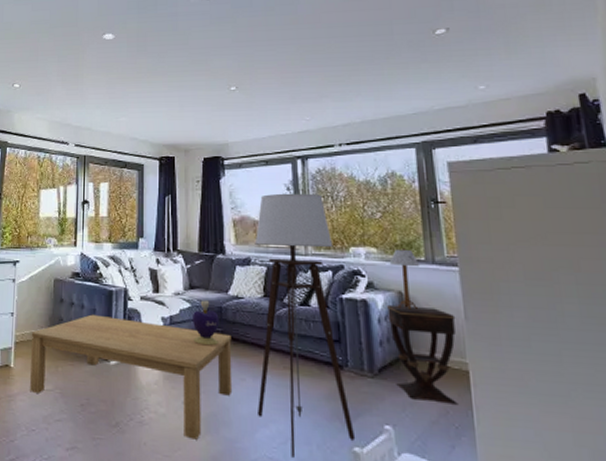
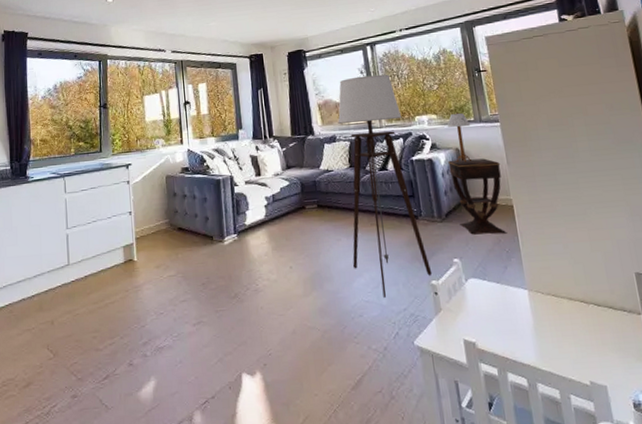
coffee table: present [30,314,233,440] -> none [150,202,331,297]
decorative container: present [191,300,219,346] -> none [291,177,316,216]

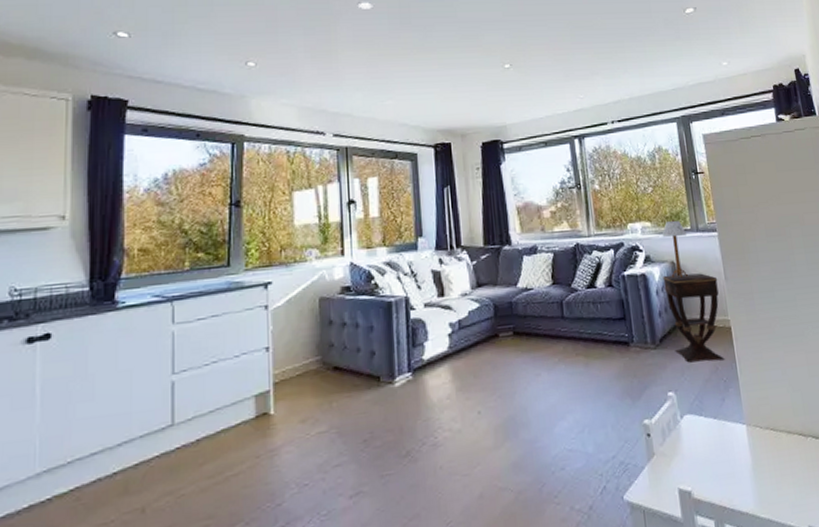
floor lamp: present [338,74,433,298] -> none [539,173,645,444]

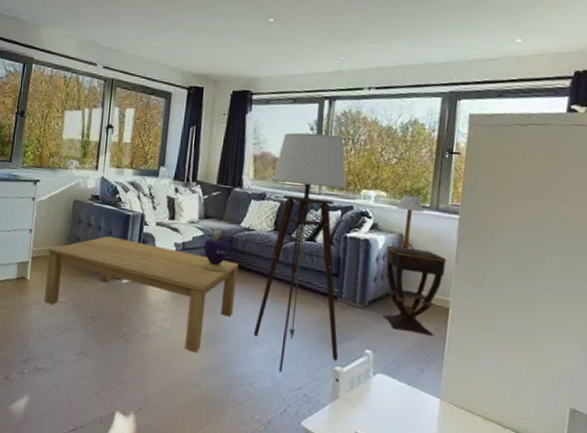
coffee table: none [294,329,529,450] -> present [44,236,239,353]
decorative container: none [481,297,511,347] -> present [202,229,229,272]
floor lamp: none [539,173,645,444] -> present [254,132,347,372]

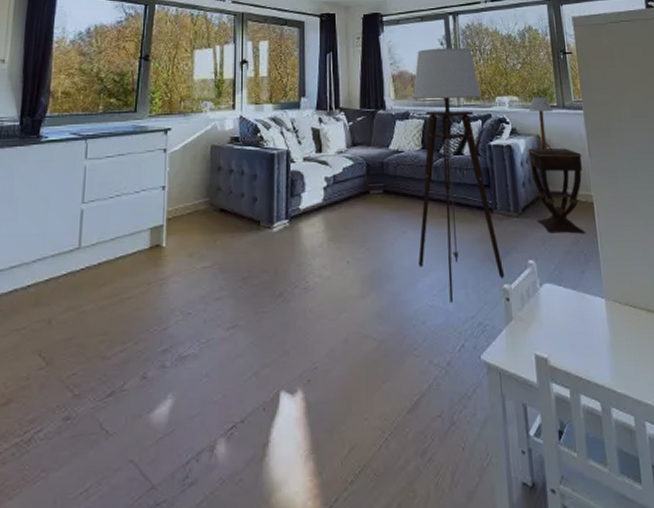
coffee table: present [44,236,239,353] -> none [185,180,395,299]
decorative container: present [202,229,229,272] -> none [354,156,381,202]

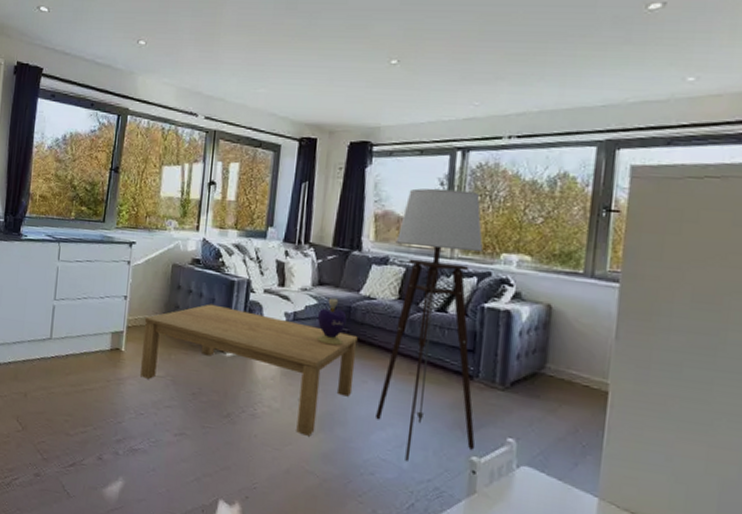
coffee table: none [185,180,395,299] -> present [140,304,358,436]
decorative container: none [354,156,381,202] -> present [316,298,347,346]
table lamp: present [528,95,554,152] -> none [542,257,577,326]
side table: present [528,147,586,234] -> none [527,317,605,424]

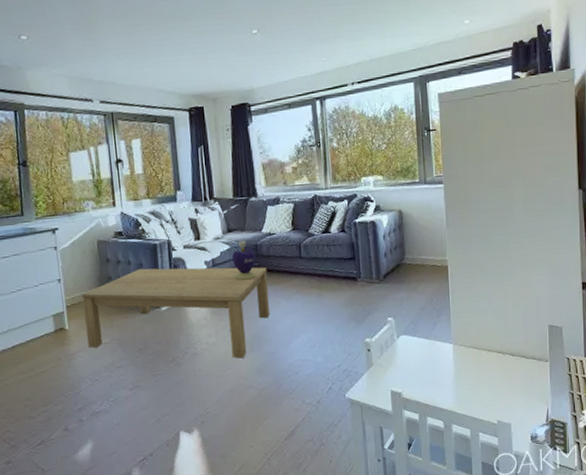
floor lamp: present [376,188,484,461] -> none [282,132,367,356]

